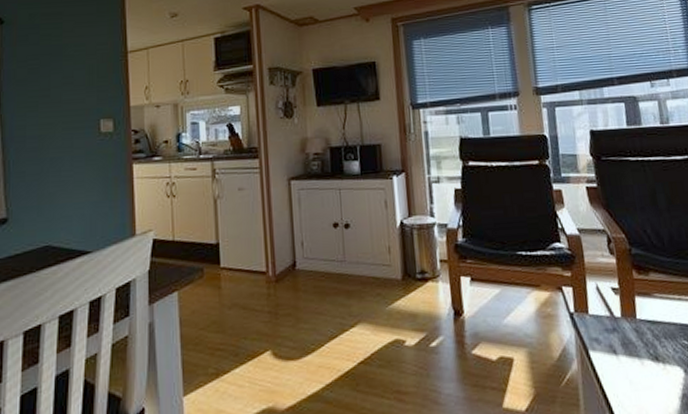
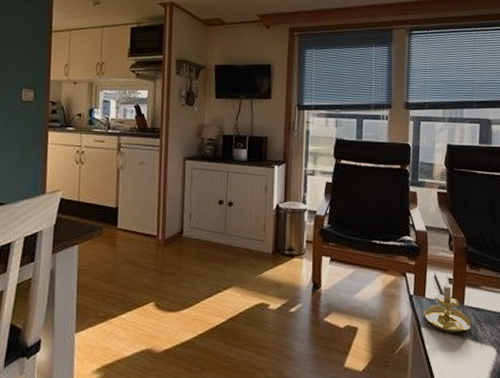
candle holder: none [589,282,648,354] -> present [423,273,471,333]

